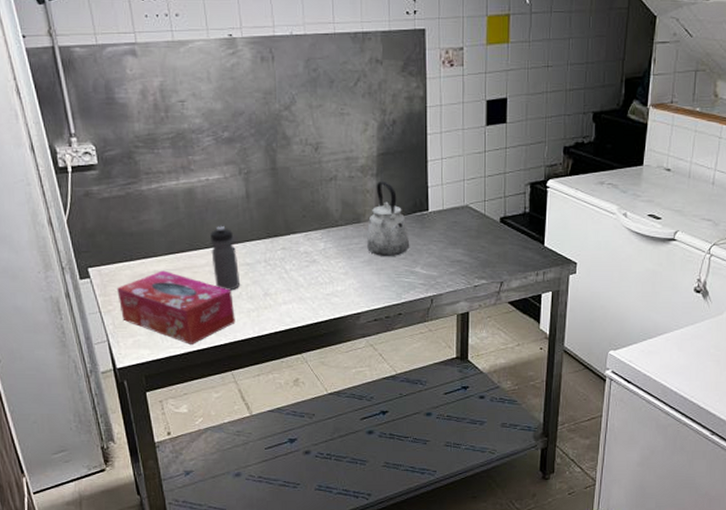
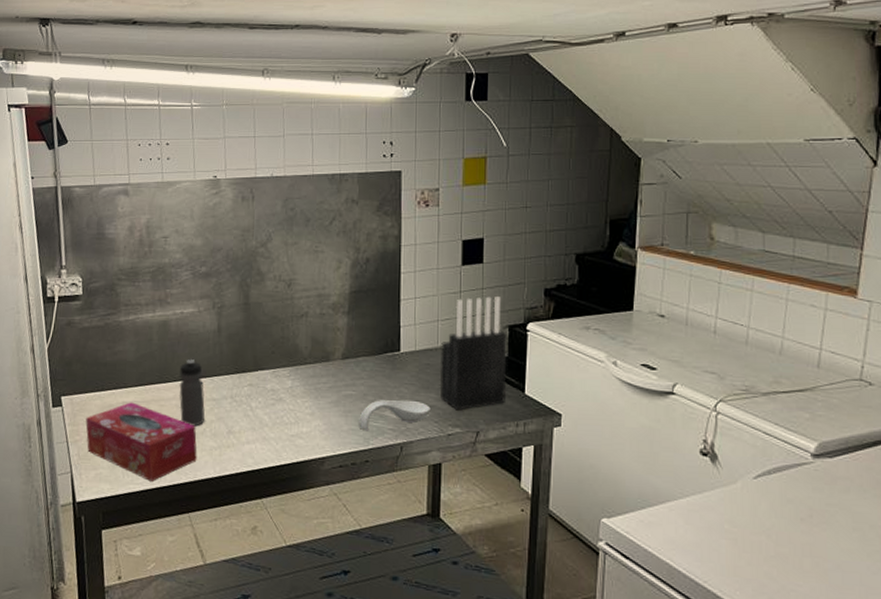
kettle: present [367,182,410,256] -> none [335,320,380,398]
spoon rest: none [390,256,458,287] -> present [357,399,431,431]
knife block: none [466,155,529,264] -> present [439,296,507,411]

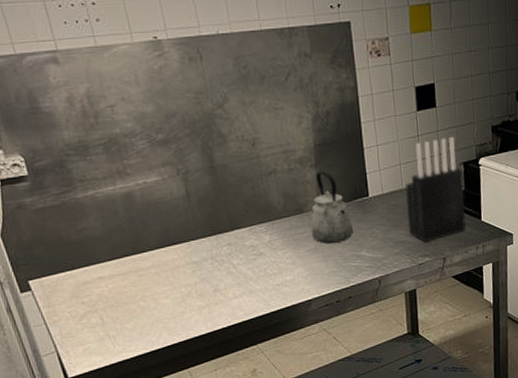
tissue box: present [85,402,197,481] -> none [61,276,187,347]
water bottle: present [179,359,206,427] -> none [153,227,189,291]
kettle: none [335,320,380,398] -> present [311,171,354,244]
spoon rest: present [357,399,431,431] -> none [337,238,402,272]

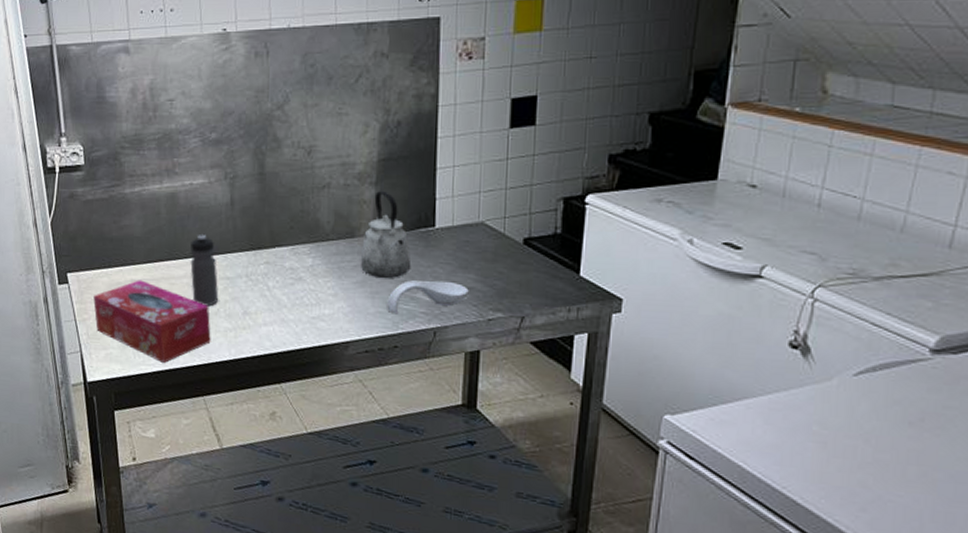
tissue box: none [61,276,187,347] -> present [93,280,211,363]
water bottle: none [153,227,189,291] -> present [190,235,219,307]
spoon rest: none [337,238,402,272] -> present [385,280,469,315]
knife block: present [405,137,466,242] -> none [479,164,561,293]

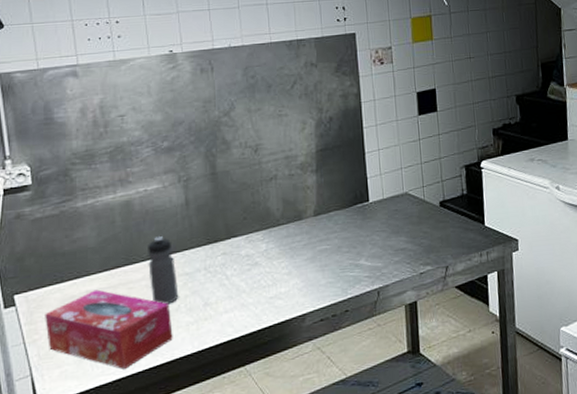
kettle: present [361,191,411,278] -> none [309,176,353,252]
spoon rest: present [385,280,469,315] -> none [334,245,402,282]

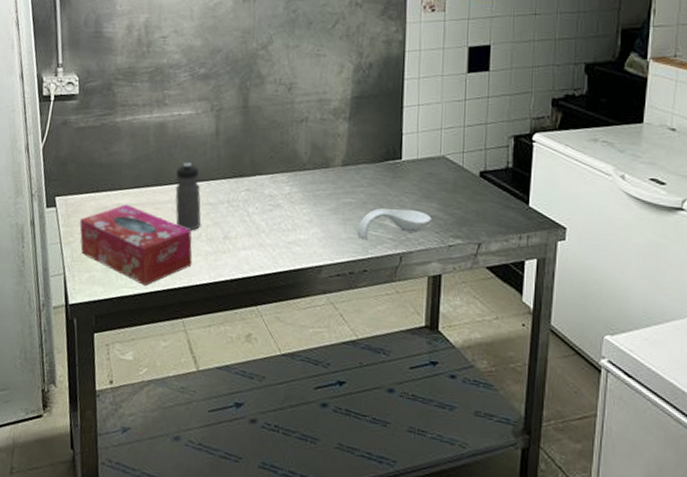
spoon rest: none [334,245,402,282] -> present [356,208,432,240]

